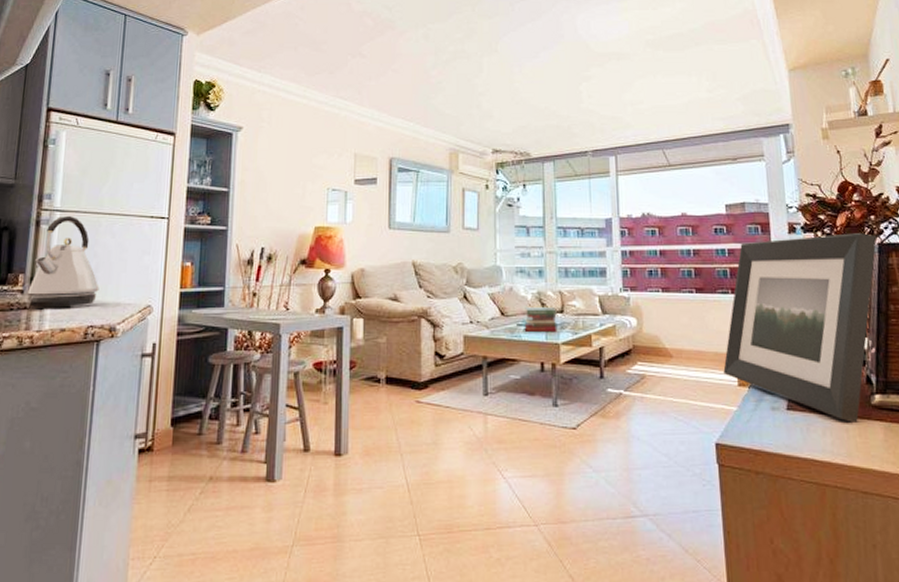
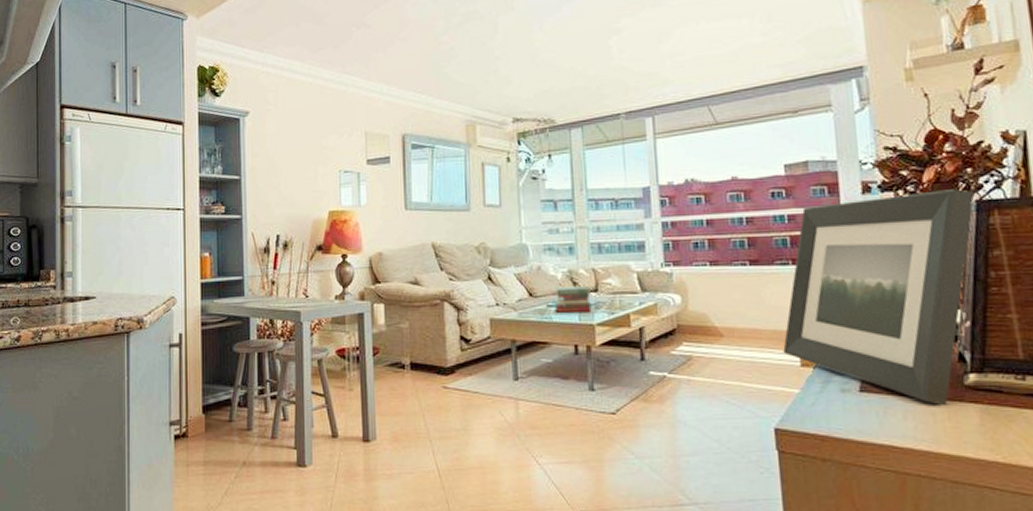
kettle: present [27,215,100,310] -> none [60,211,125,304]

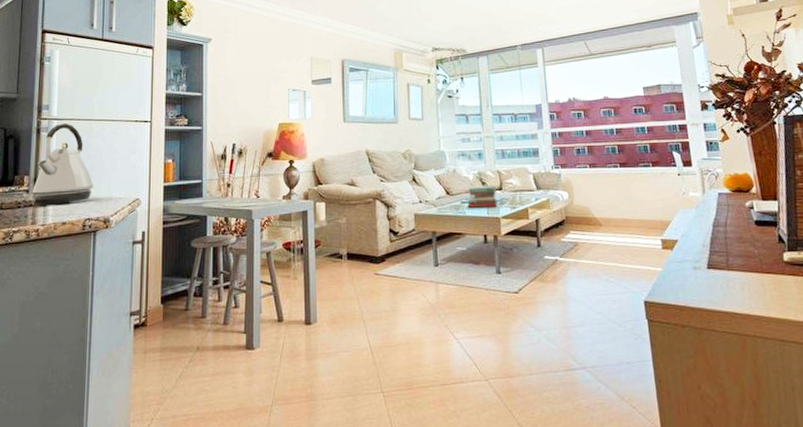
kettle: none [60,211,125,304] -> present [32,123,94,206]
picture frame: present [783,189,975,405] -> none [648,107,782,278]

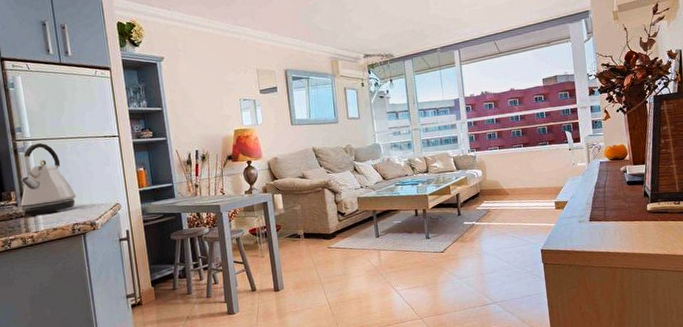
books: present [467,186,498,208] -> none [400,169,425,189]

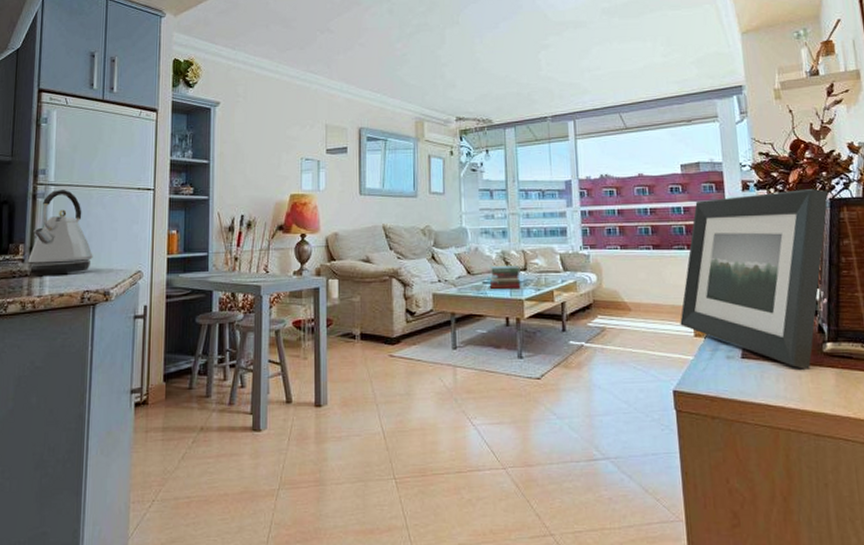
books: none [400,169,425,189] -> present [489,266,521,290]
picture frame: none [545,89,653,224] -> present [680,189,829,369]

